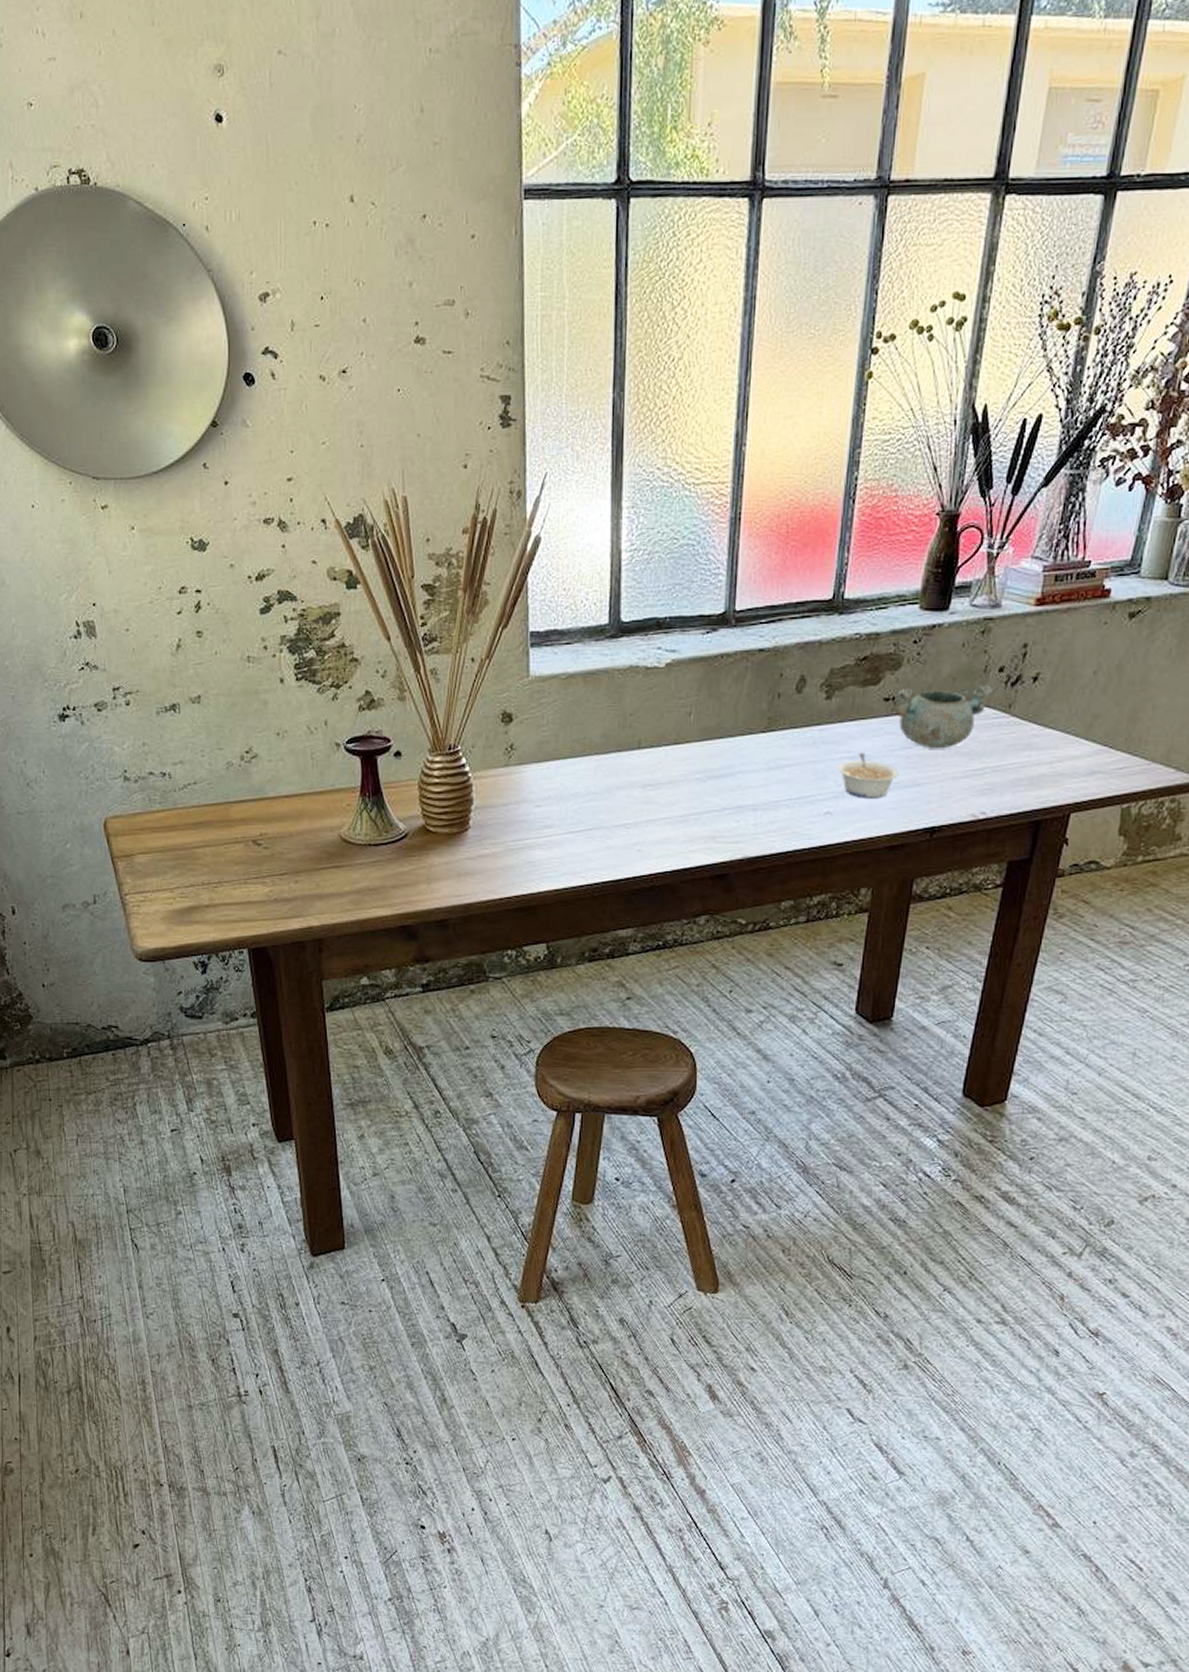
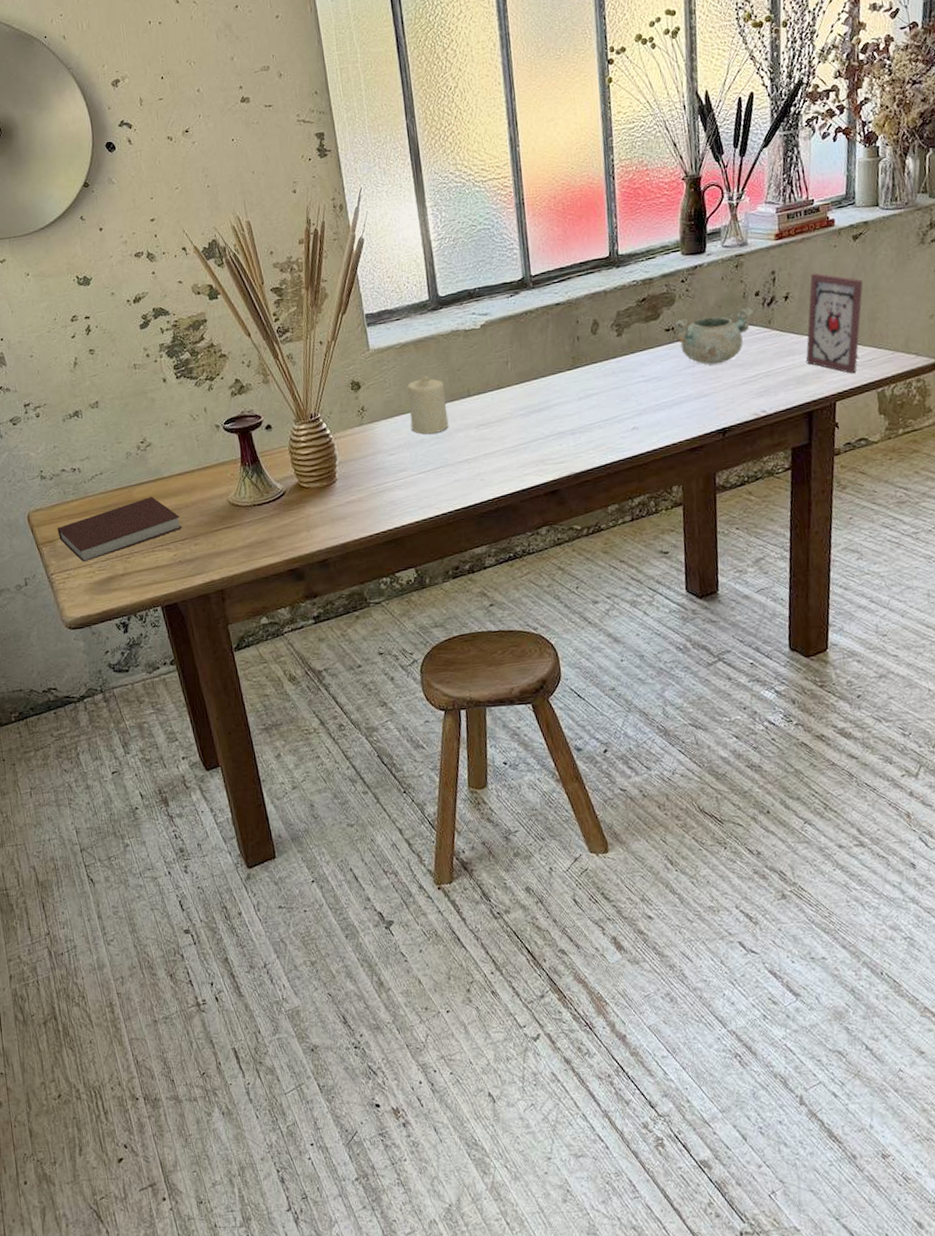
notebook: none [137,819,283,884] -> present [57,497,183,562]
candle: none [565,717,612,789] -> present [406,376,449,435]
legume: present [838,752,899,799] -> none [636,374,689,413]
picture frame: none [1044,653,1131,782] -> present [806,273,863,374]

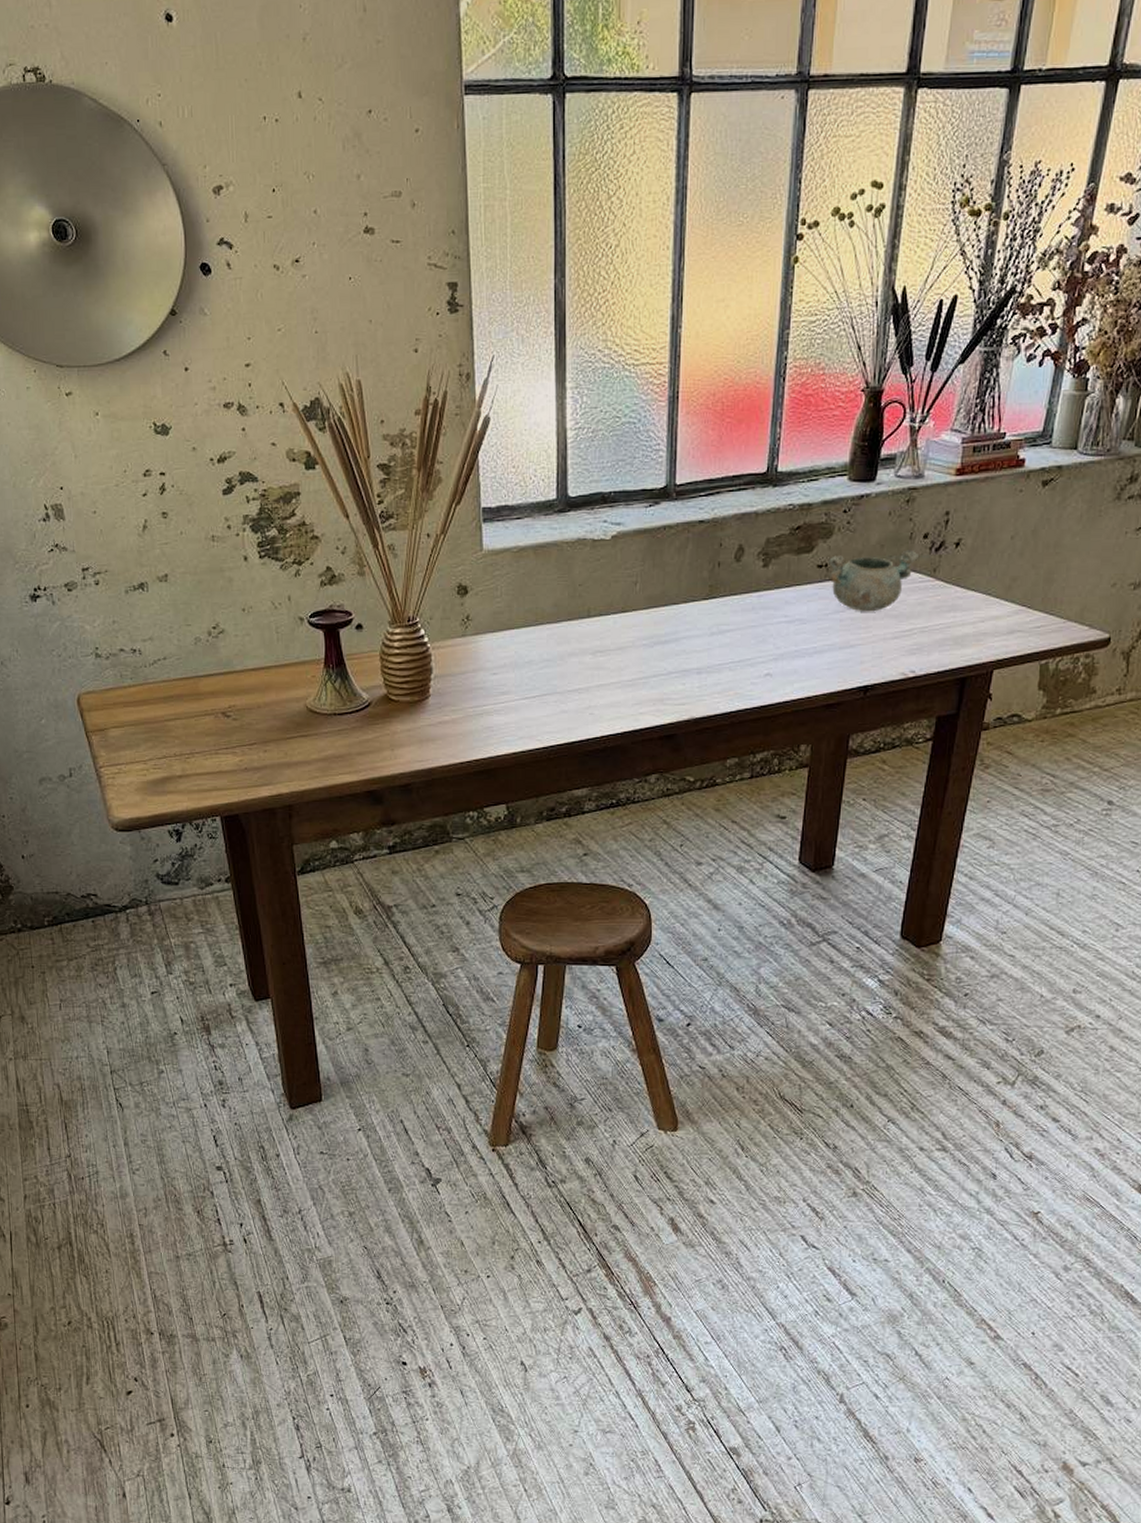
notebook: present [57,497,183,562] -> none [110,692,252,757]
candle: present [406,376,449,435] -> none [520,588,562,656]
picture frame: present [806,273,863,374] -> none [967,519,1045,640]

